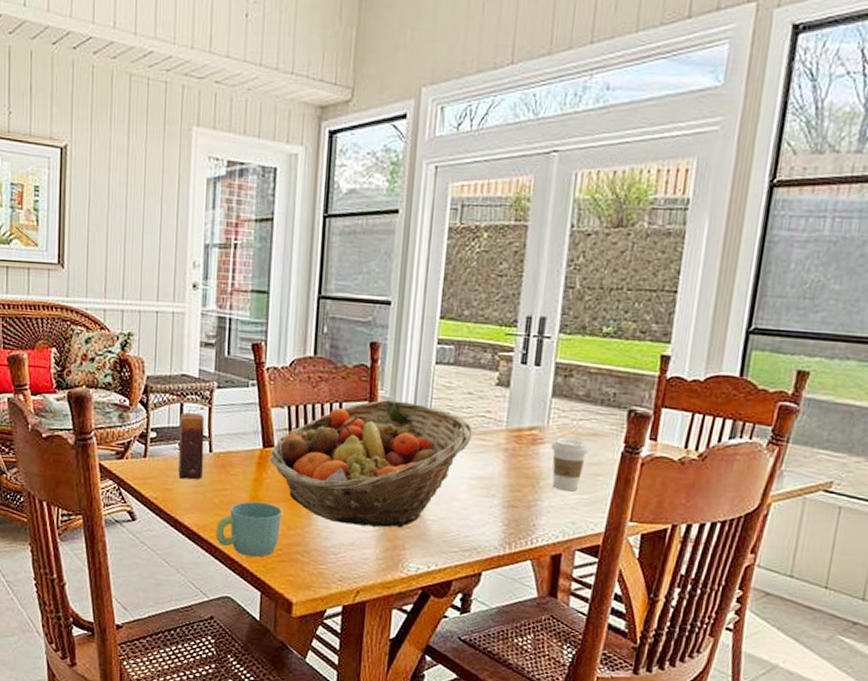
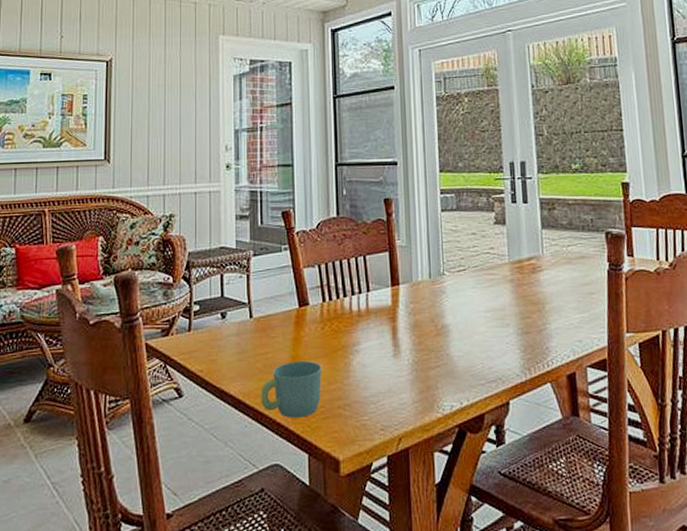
candle: present [178,412,205,480] -> none [220,282,245,348]
fruit basket: present [270,400,474,528] -> none [307,248,482,372]
coffee cup: present [550,437,590,492] -> none [548,263,581,312]

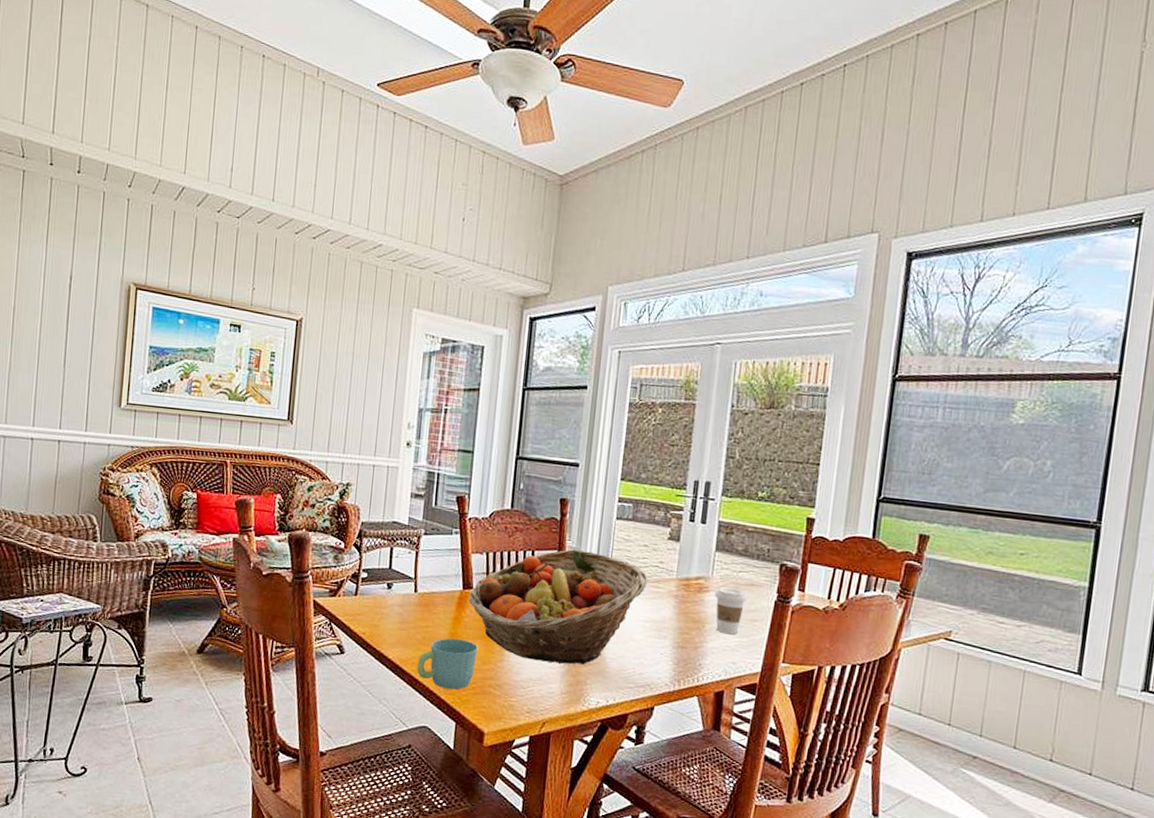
fruit basket: none [307,248,482,372] -> present [469,549,648,665]
coffee cup: none [548,263,581,312] -> present [714,587,748,635]

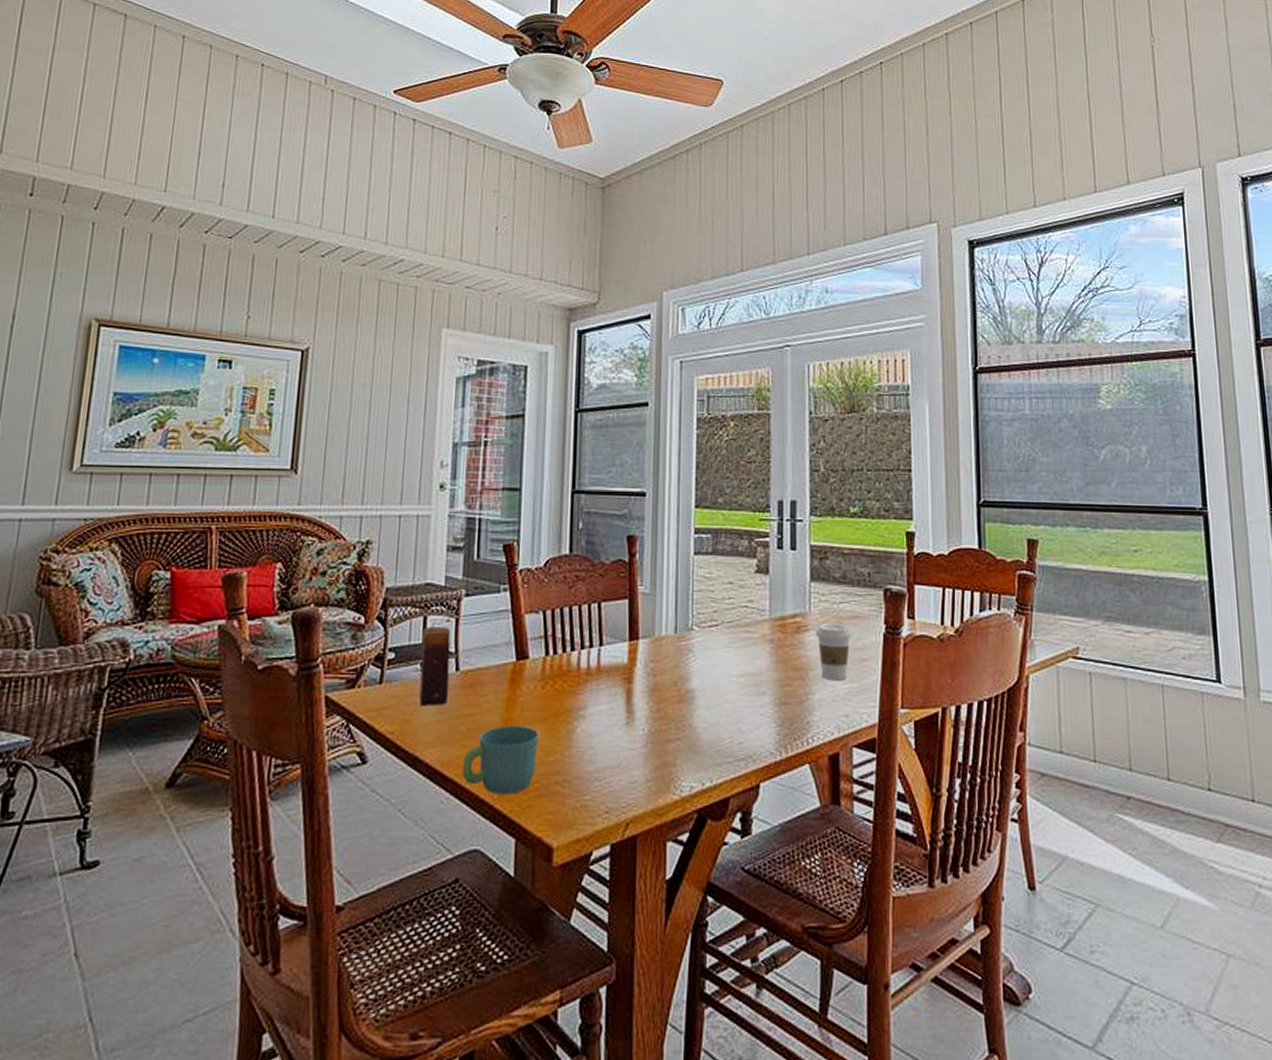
candle: none [385,556,412,617] -> present [419,627,451,706]
fruit basket: present [469,549,648,665] -> none [525,596,738,742]

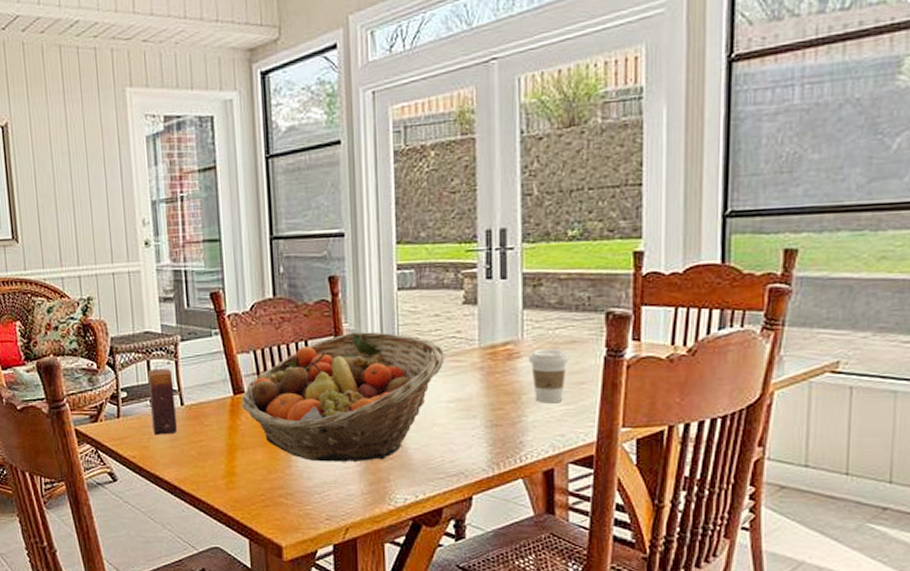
mug: present [462,725,538,794] -> none [197,449,261,504]
fruit basket: none [525,596,738,742] -> present [242,332,446,462]

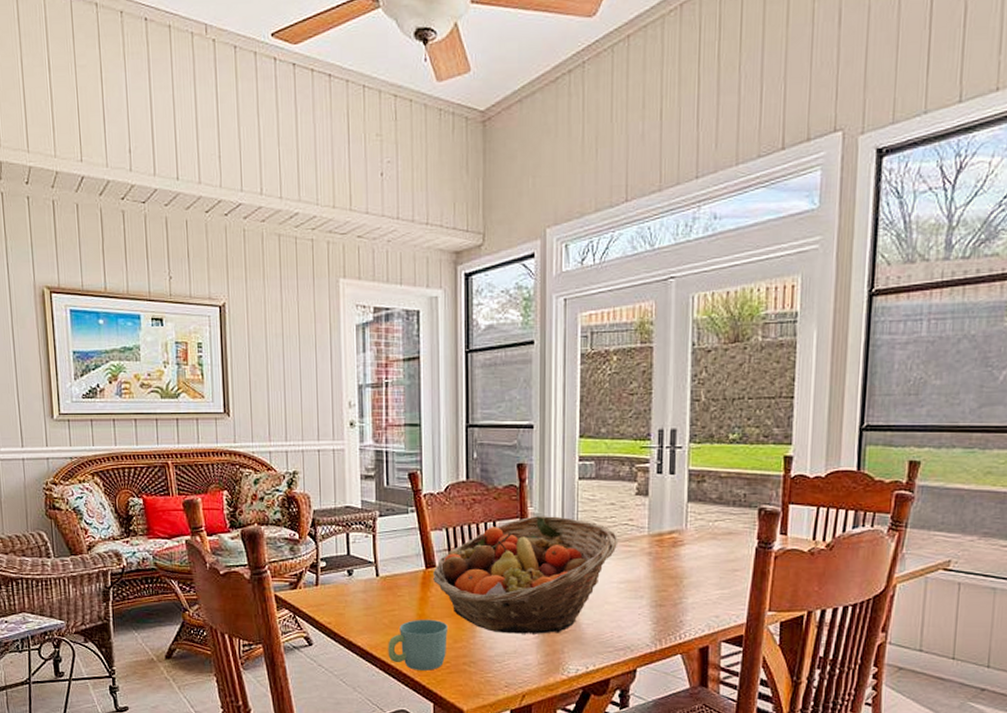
candle: present [147,369,177,435] -> none [346,541,371,603]
mug: none [197,449,261,504] -> present [388,619,447,671]
coffee cup: present [528,348,570,404] -> none [690,538,726,588]

